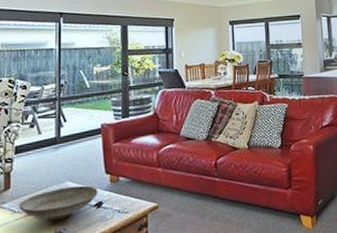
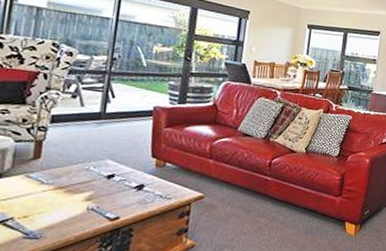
decorative bowl: present [19,185,98,221] -> none [48,165,141,198]

